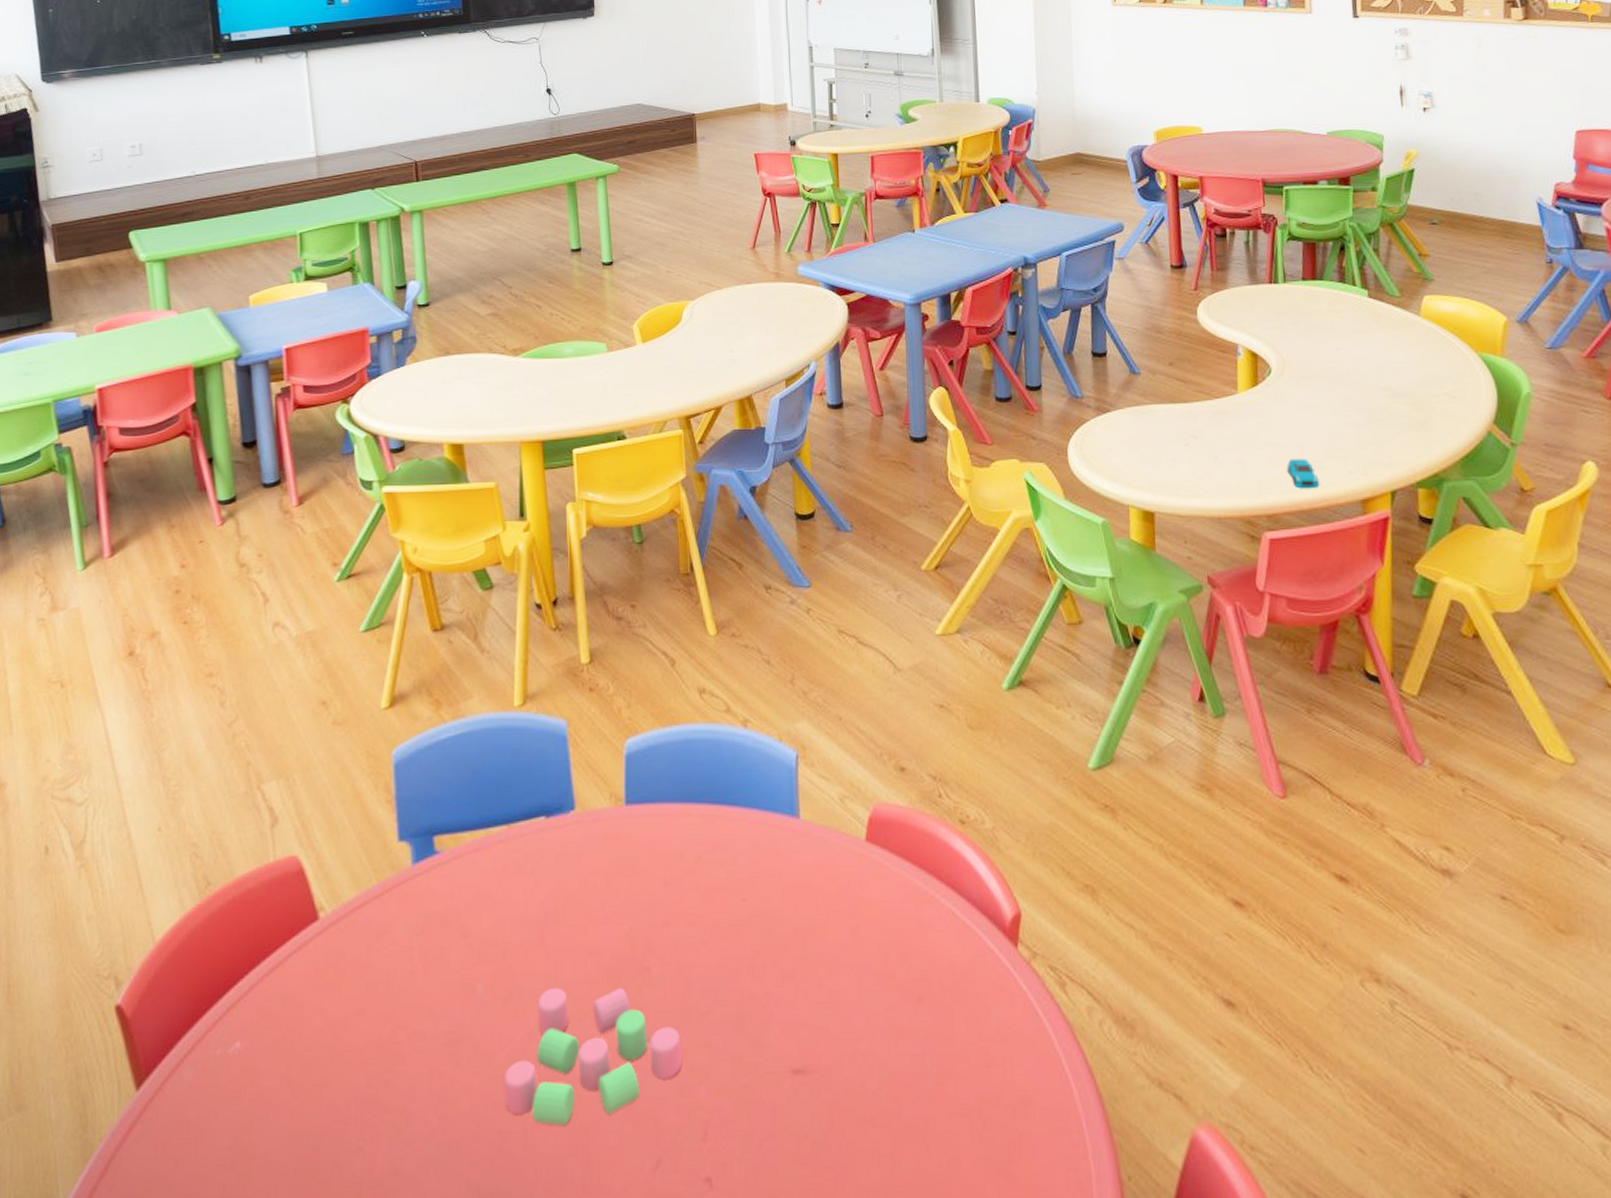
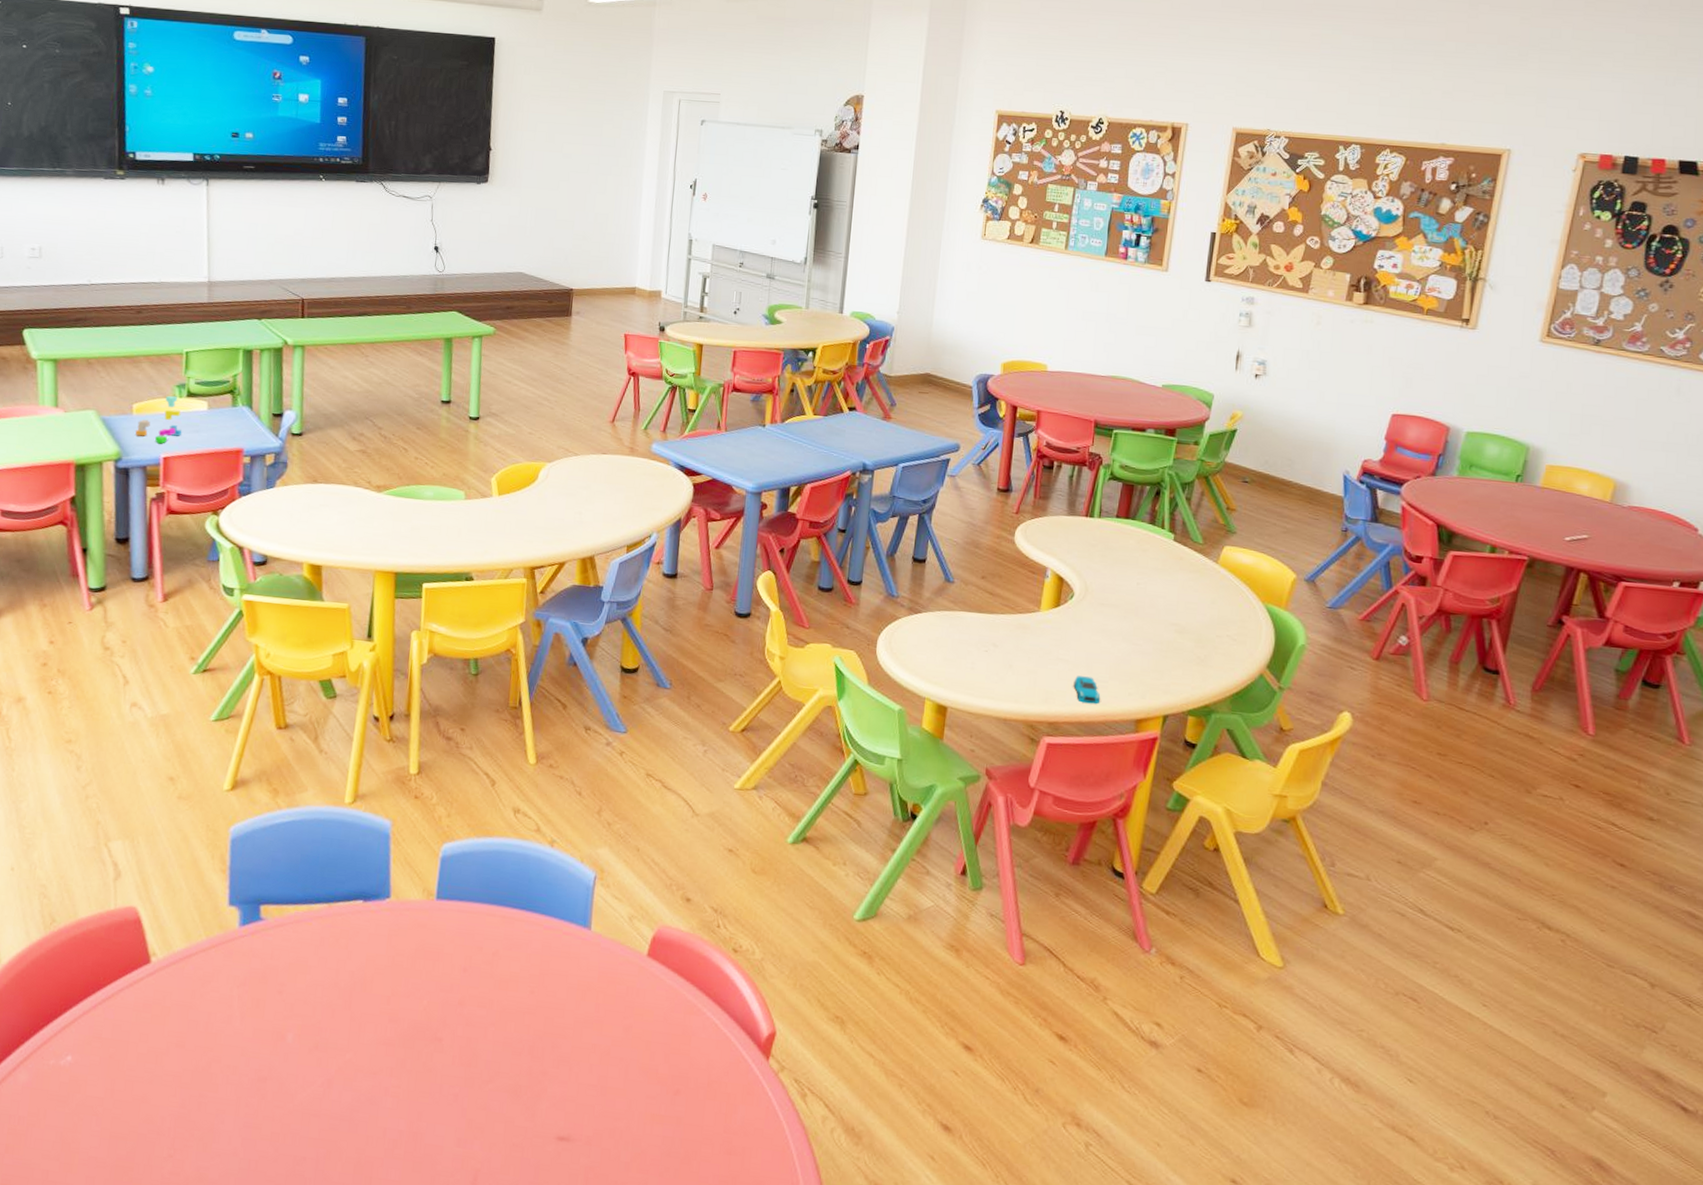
toy blocks: none [254,281,303,335] -> present [135,395,182,444]
toy blocks: present [504,987,683,1126] -> none [302,1044,463,1158]

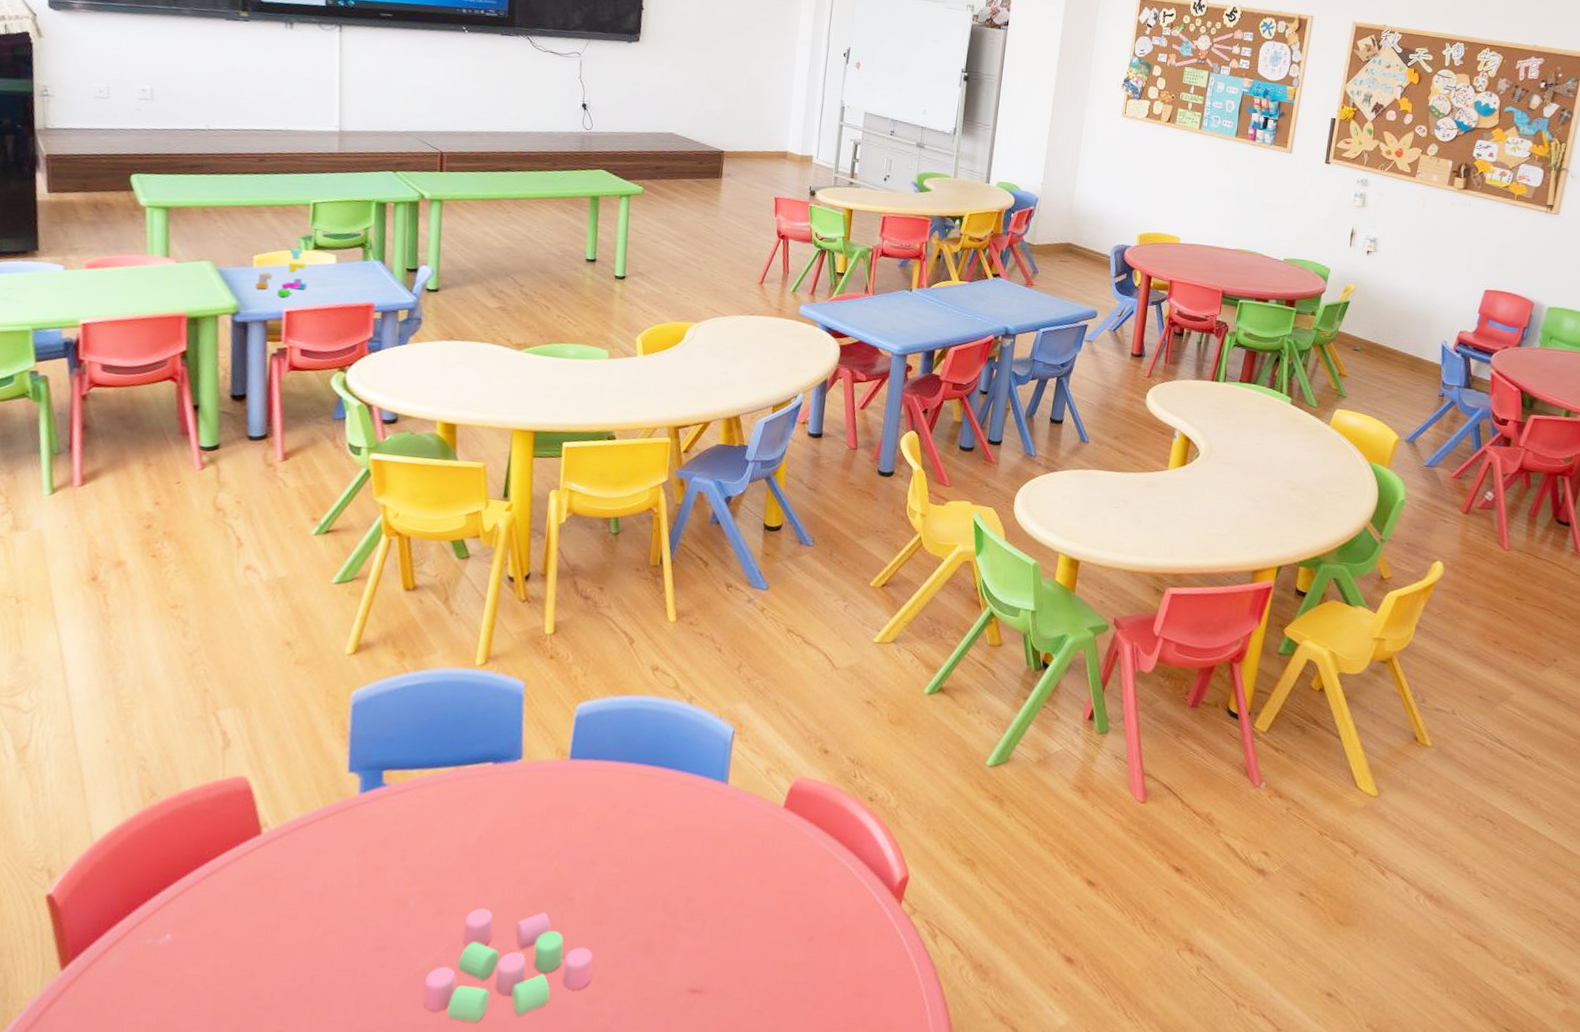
toy blocks: none [302,1044,463,1158] -> present [423,908,593,1023]
toy car: present [1073,676,1101,705] -> none [1197,530,1222,557]

